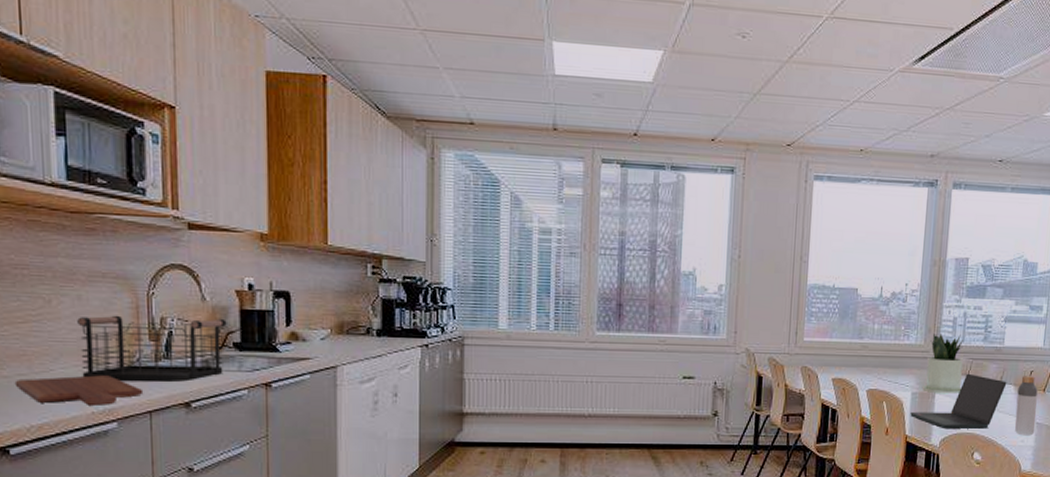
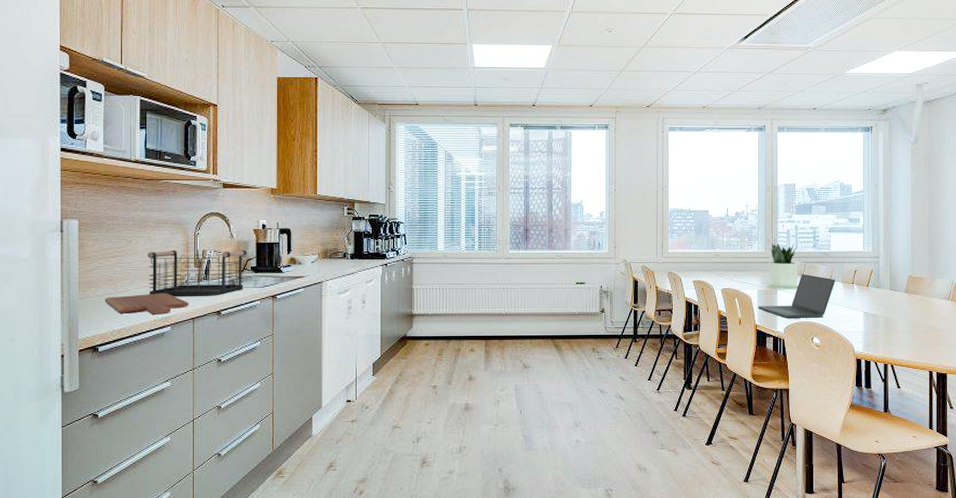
bottle: present [1014,376,1038,437] -> none [845,274,863,324]

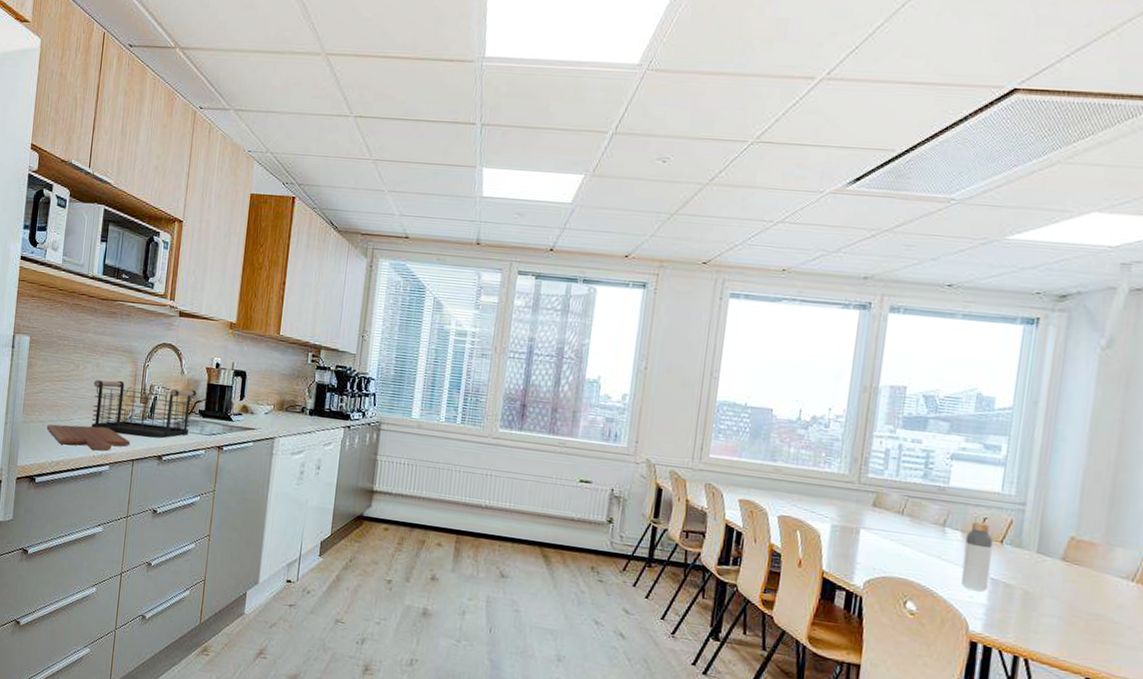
laptop: present [758,273,836,318] -> none [828,511,952,577]
planter: present [765,243,799,291] -> none [843,464,899,534]
bottle: none [845,274,863,324] -> present [961,522,993,593]

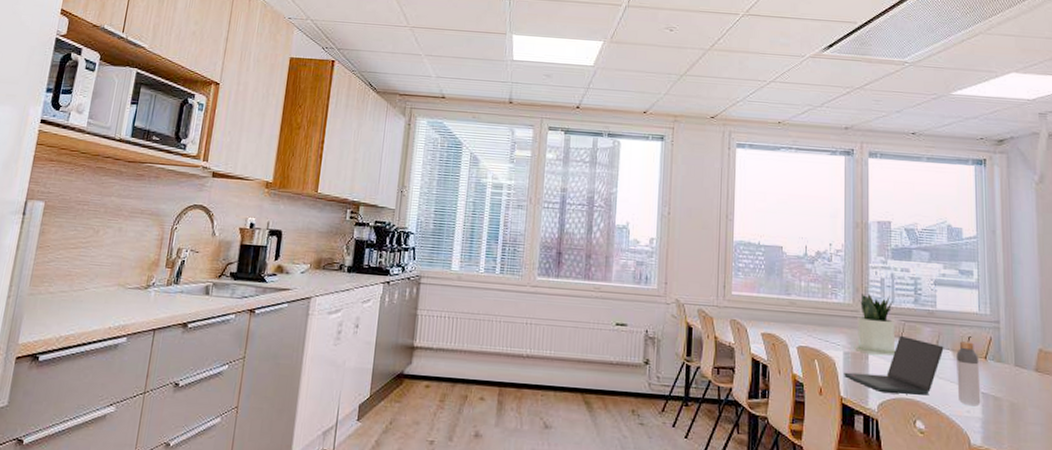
cutting board: present [46,424,131,451] -> none [56,295,153,322]
dish rack: present [91,380,197,439] -> none [108,245,229,305]
laptop: none [828,511,952,577] -> present [844,335,944,395]
planter: none [843,464,899,534] -> present [853,293,896,357]

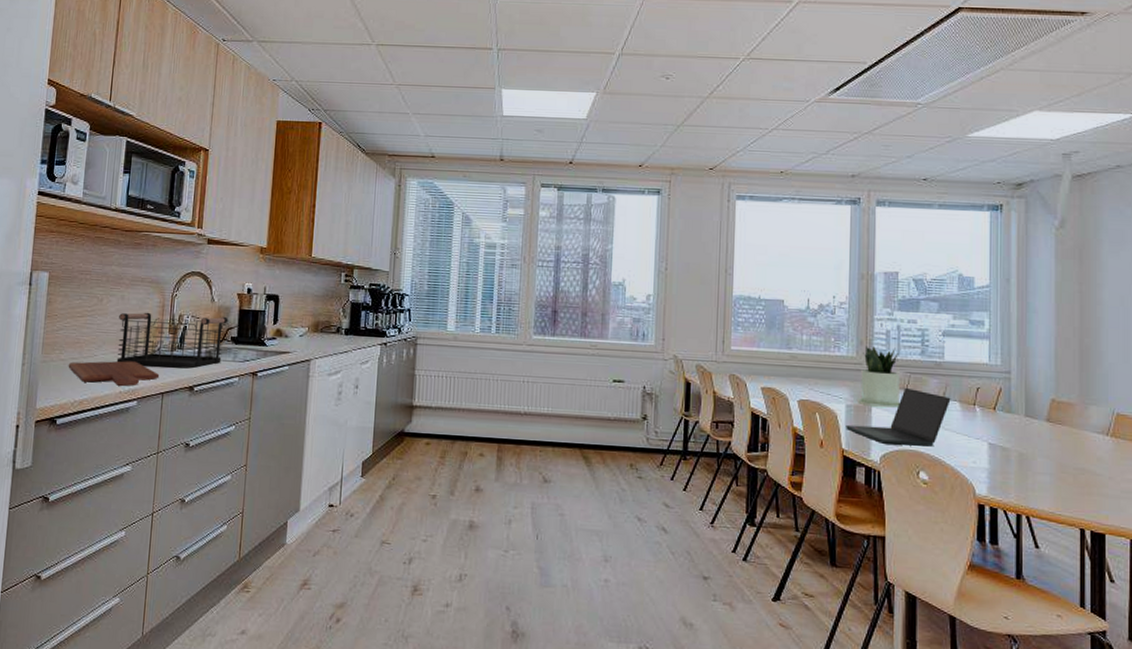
cutting board: none [56,295,153,322] -> present [68,361,160,386]
dish rack: none [108,245,229,305] -> present [116,312,228,369]
bottle: present [956,341,981,408] -> none [963,392,988,458]

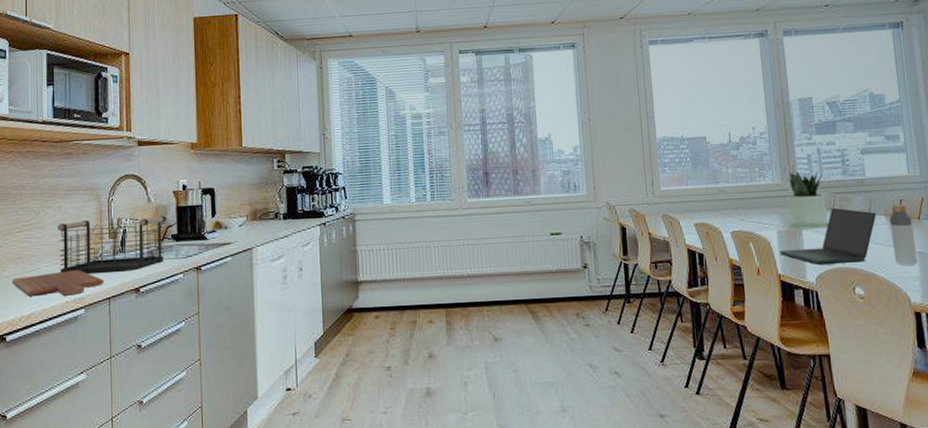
bottle: none [963,392,988,458] -> present [889,205,918,268]

